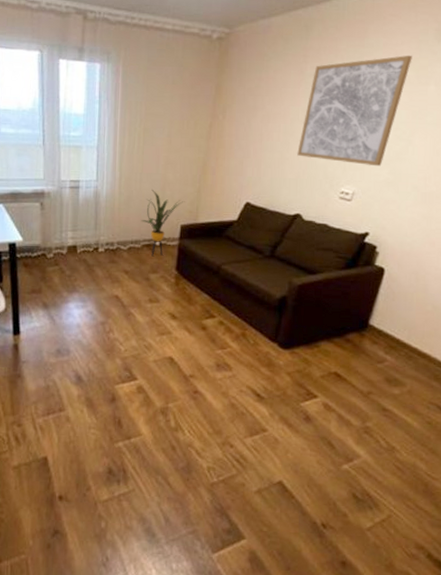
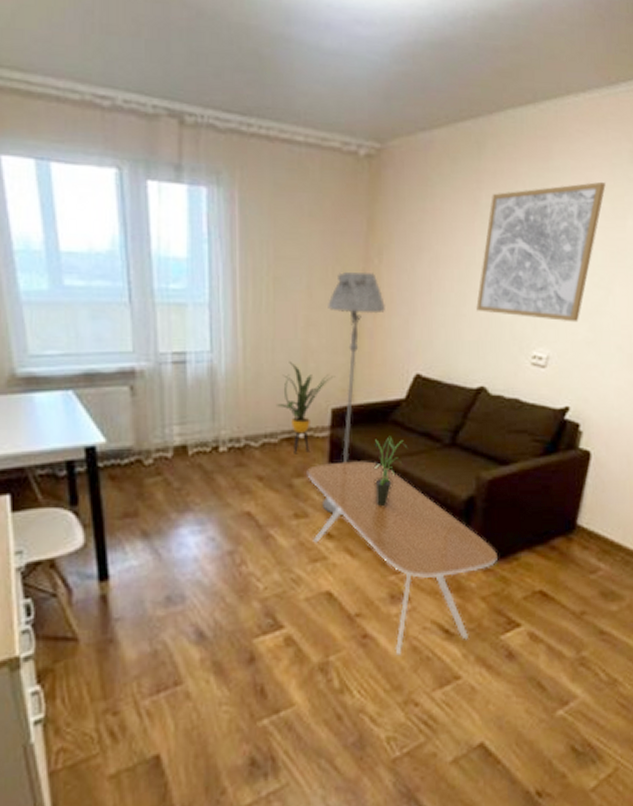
coffee table: none [160,264,302,409] -> present [307,461,497,656]
floor lamp: none [170,125,226,303] -> present [323,271,385,515]
potted plant: none [209,247,237,299] -> present [374,436,409,507]

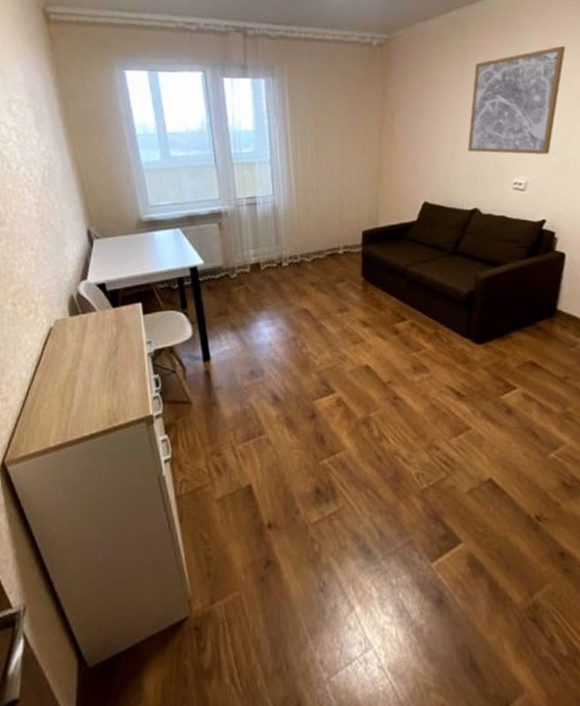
house plant: present [275,362,336,454] -> none [321,199,364,266]
coffee table: present [307,461,497,656] -> none [346,268,495,412]
floor lamp: present [323,271,385,515] -> none [355,129,398,309]
potted plant: present [374,436,409,507] -> none [395,249,421,302]

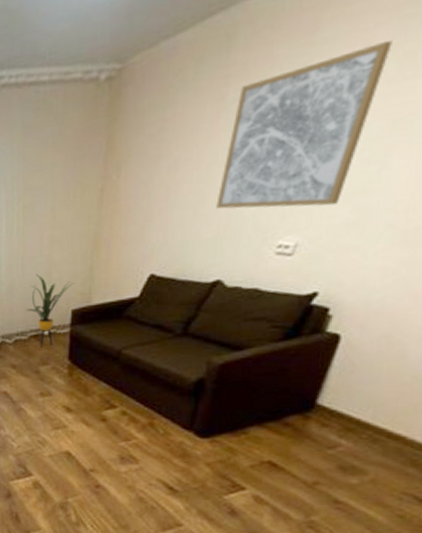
house plant: none [321,199,364,266] -> present [25,274,75,348]

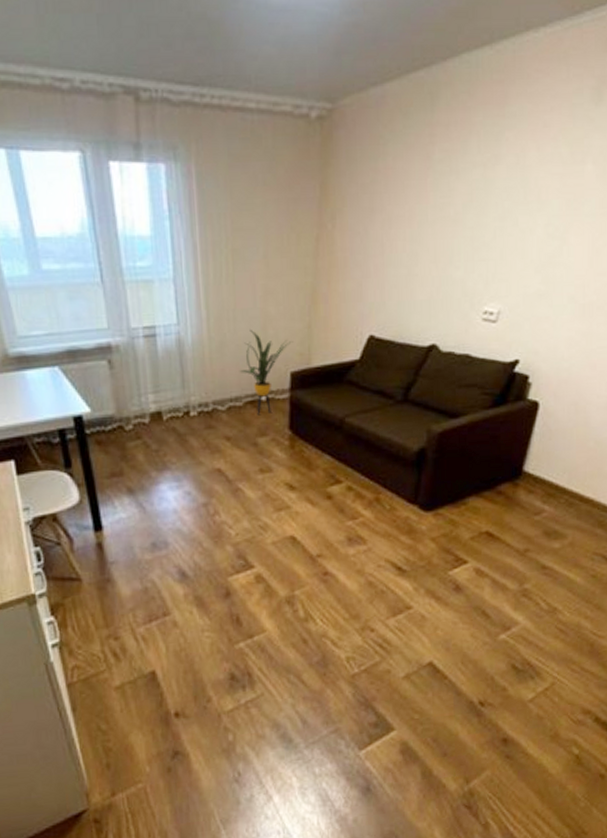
wall art: present [216,40,392,209] -> none [428,124,565,276]

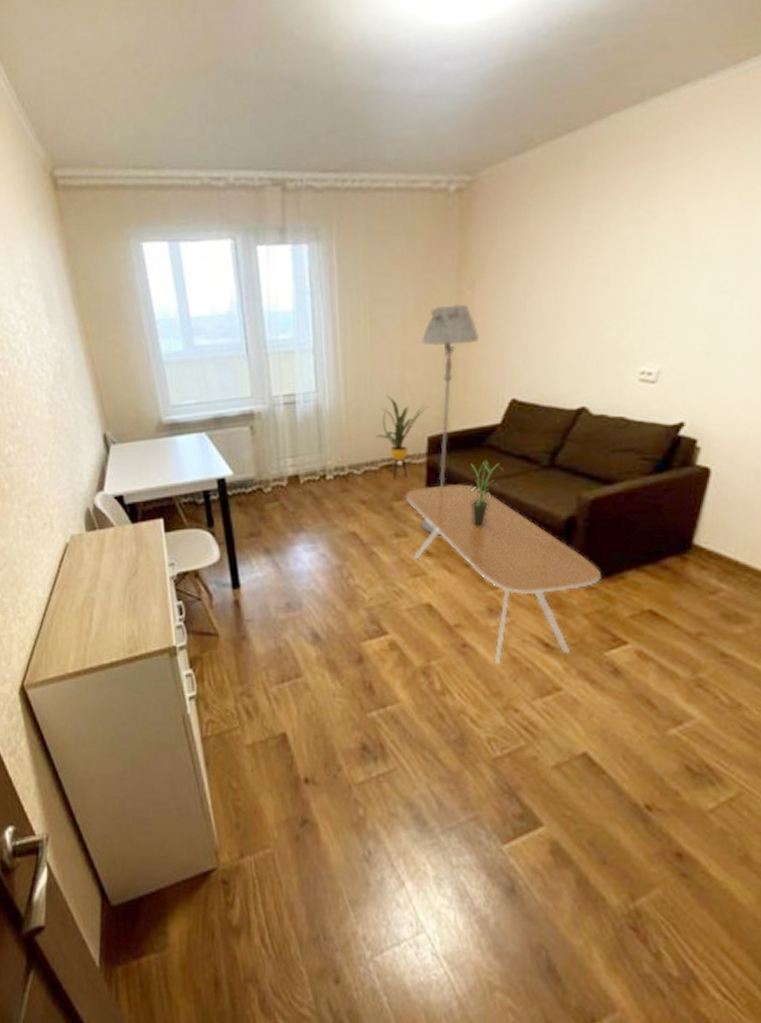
coffee table: none [269,419,447,590] -> present [405,484,601,665]
floor lamp: none [284,237,339,469] -> present [421,304,479,534]
potted plant: none [331,395,363,461] -> present [470,460,505,527]

